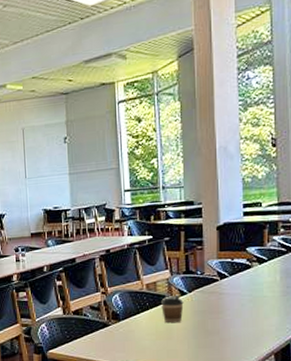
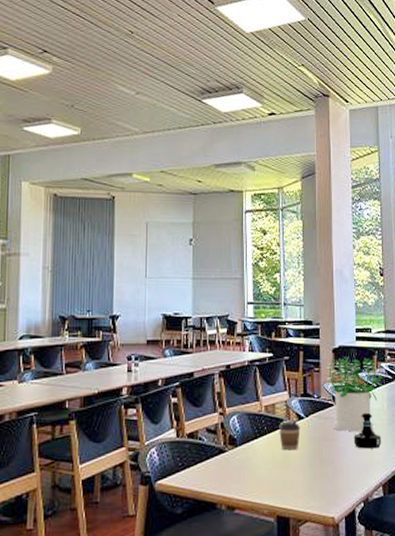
potted plant: none [207,232,276,305] -> present [323,357,384,432]
tequila bottle: none [241,285,274,320] -> present [353,412,382,449]

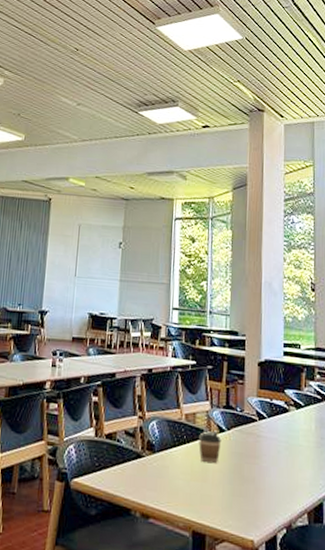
potted plant: present [323,357,384,432] -> none [247,371,312,452]
tequila bottle: present [353,412,382,449] -> none [277,432,308,472]

